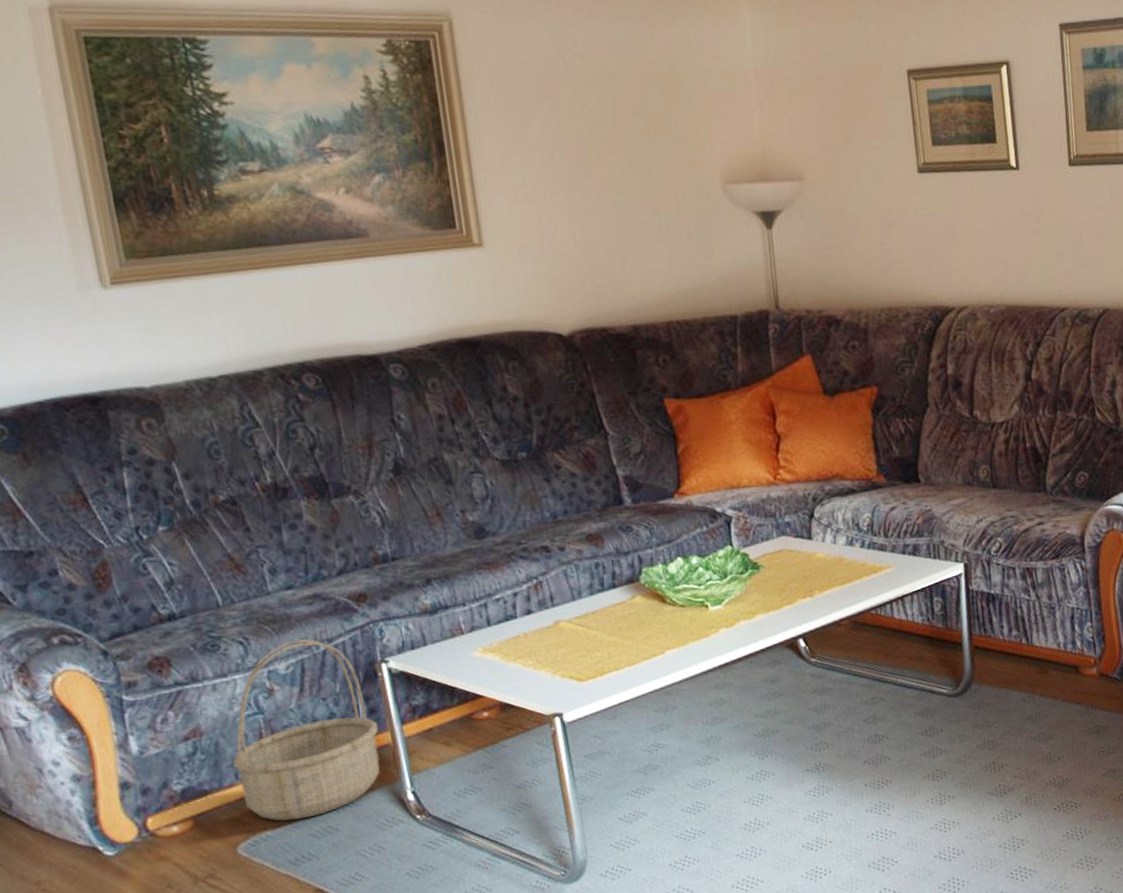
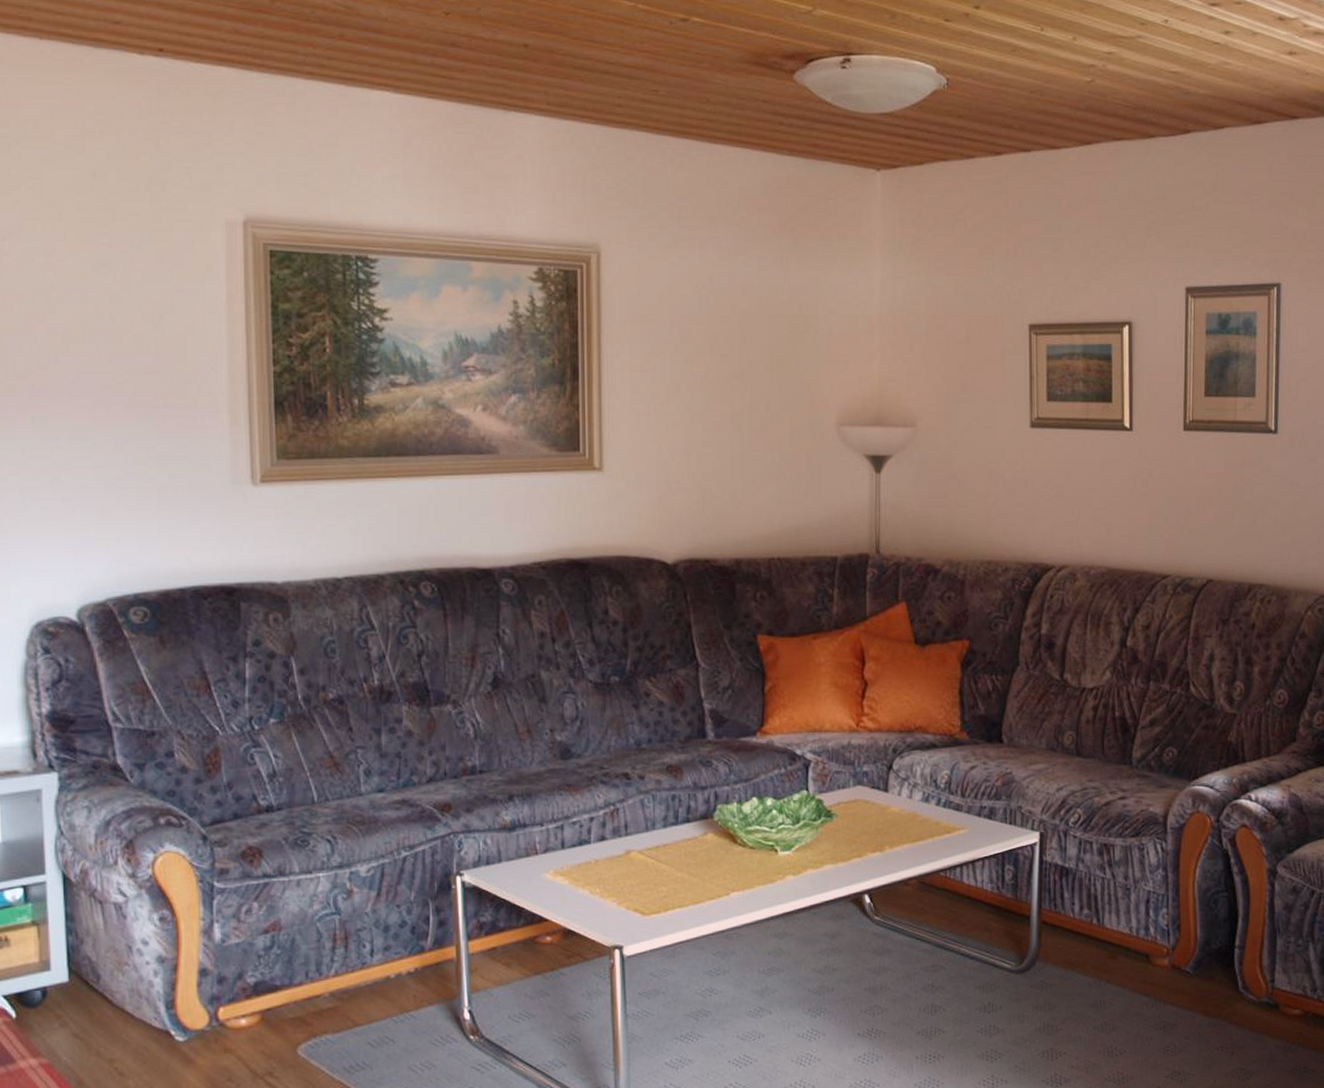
basket: present [233,639,380,821] -> none [305,843,445,1026]

